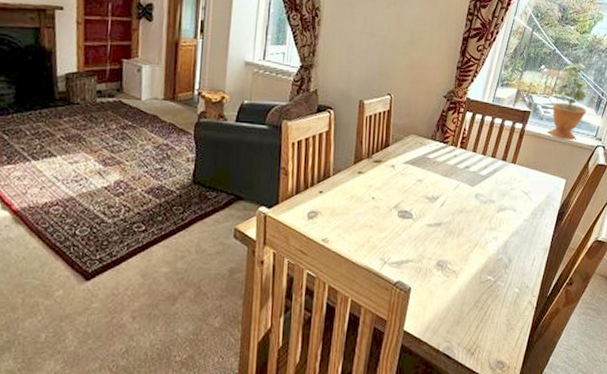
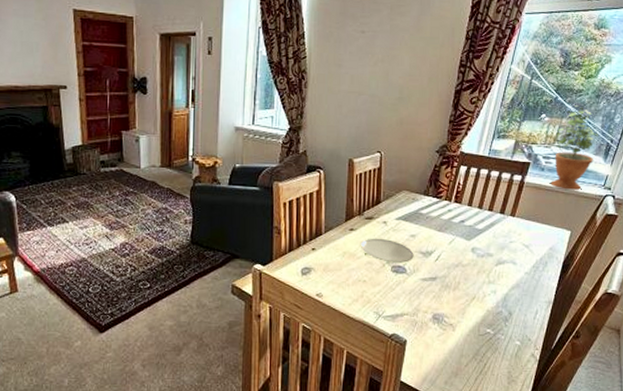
plate: none [369,181,420,208] -> present [361,238,414,263]

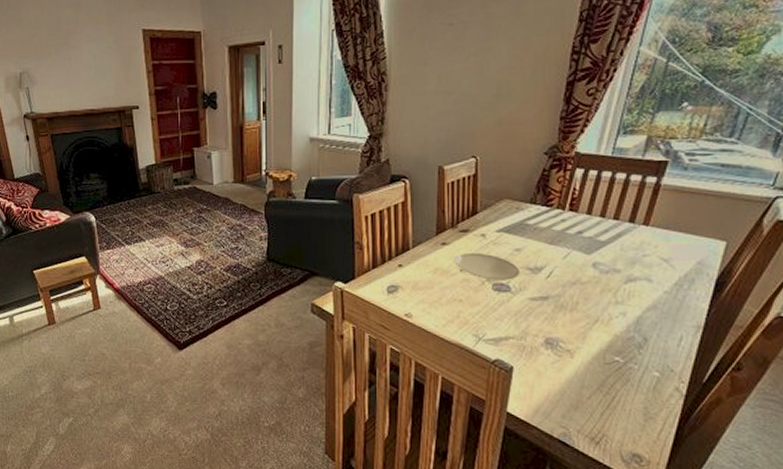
potted plant: present [550,105,599,191] -> none [697,89,764,193]

